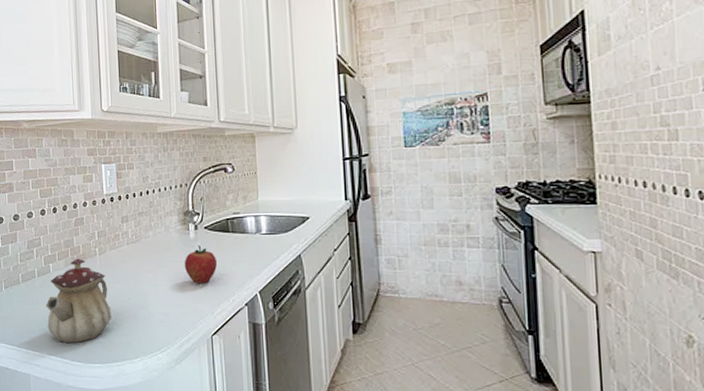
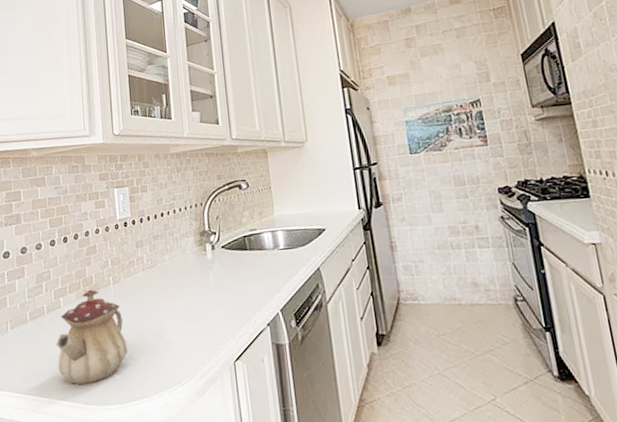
apple: present [184,245,217,284] -> none [202,265,236,307]

